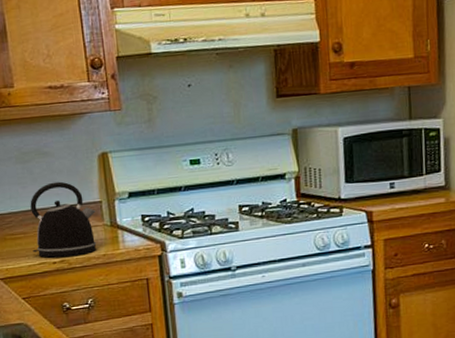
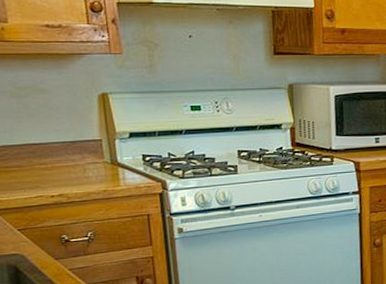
kettle: present [30,181,97,258] -> none [26,118,97,191]

